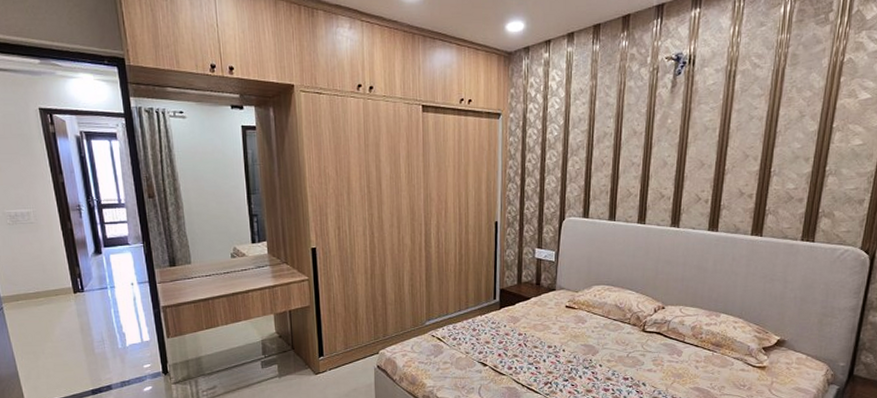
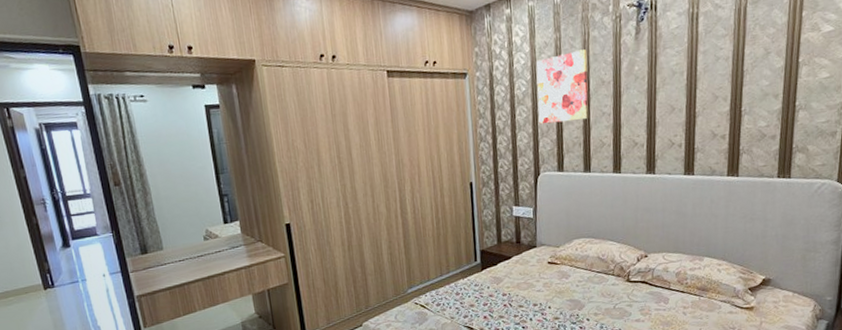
wall art: none [568,99,622,170] -> present [536,49,589,125]

